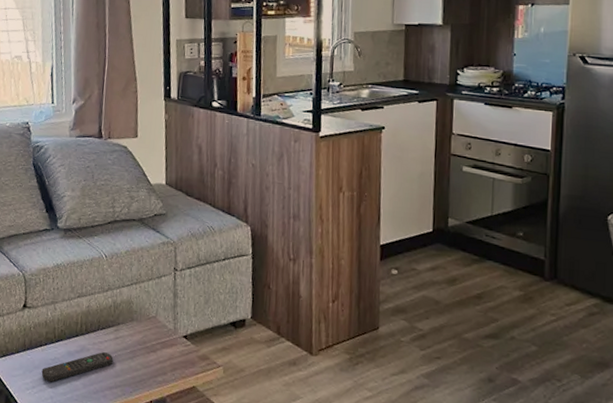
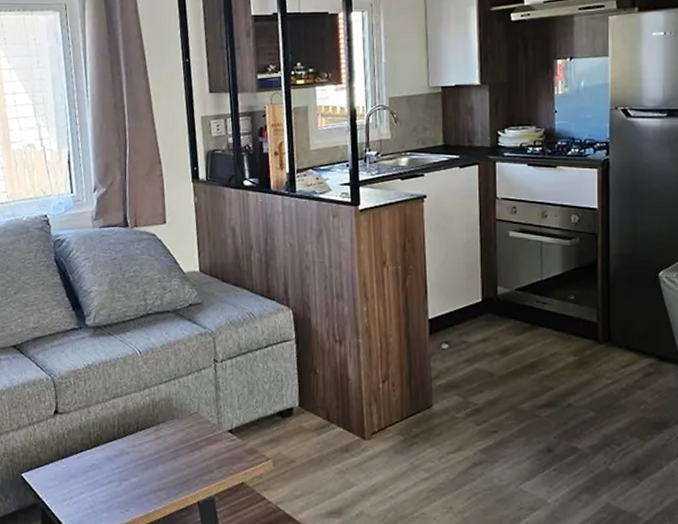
remote control: present [41,352,114,382] -> none [79,454,155,491]

